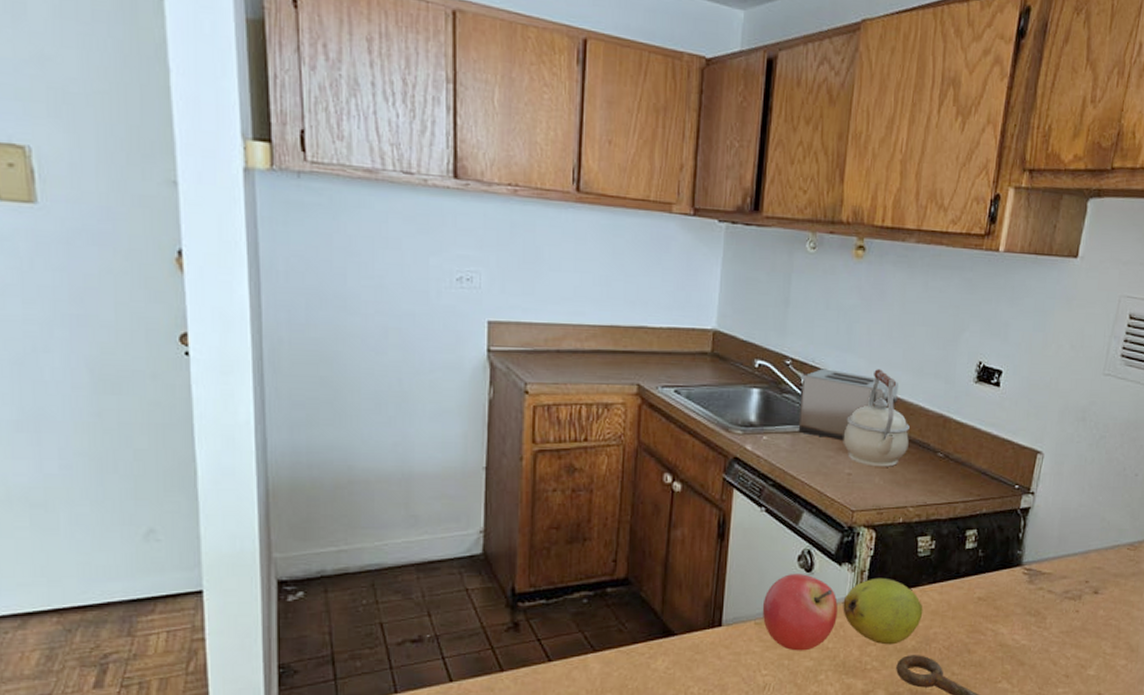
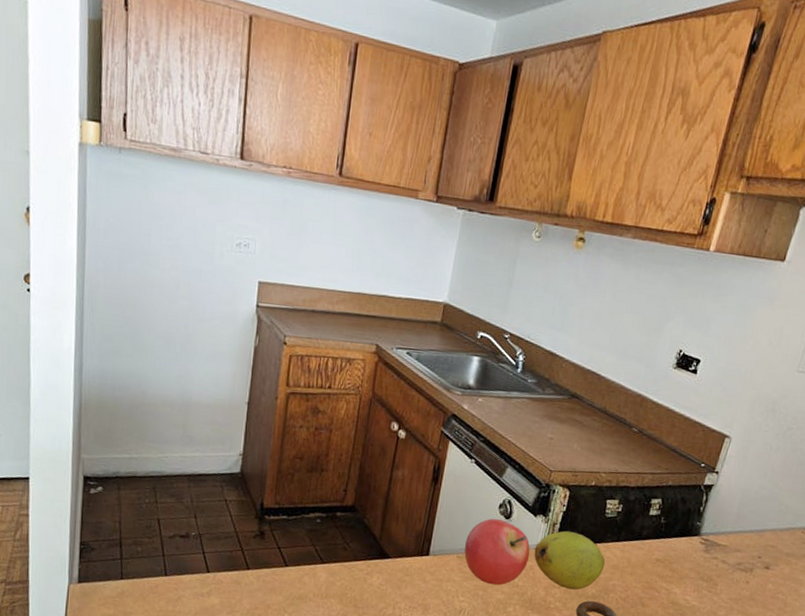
toaster: present [797,368,900,441] -> none [509,344,604,409]
kettle: present [843,369,910,467] -> none [548,349,610,436]

